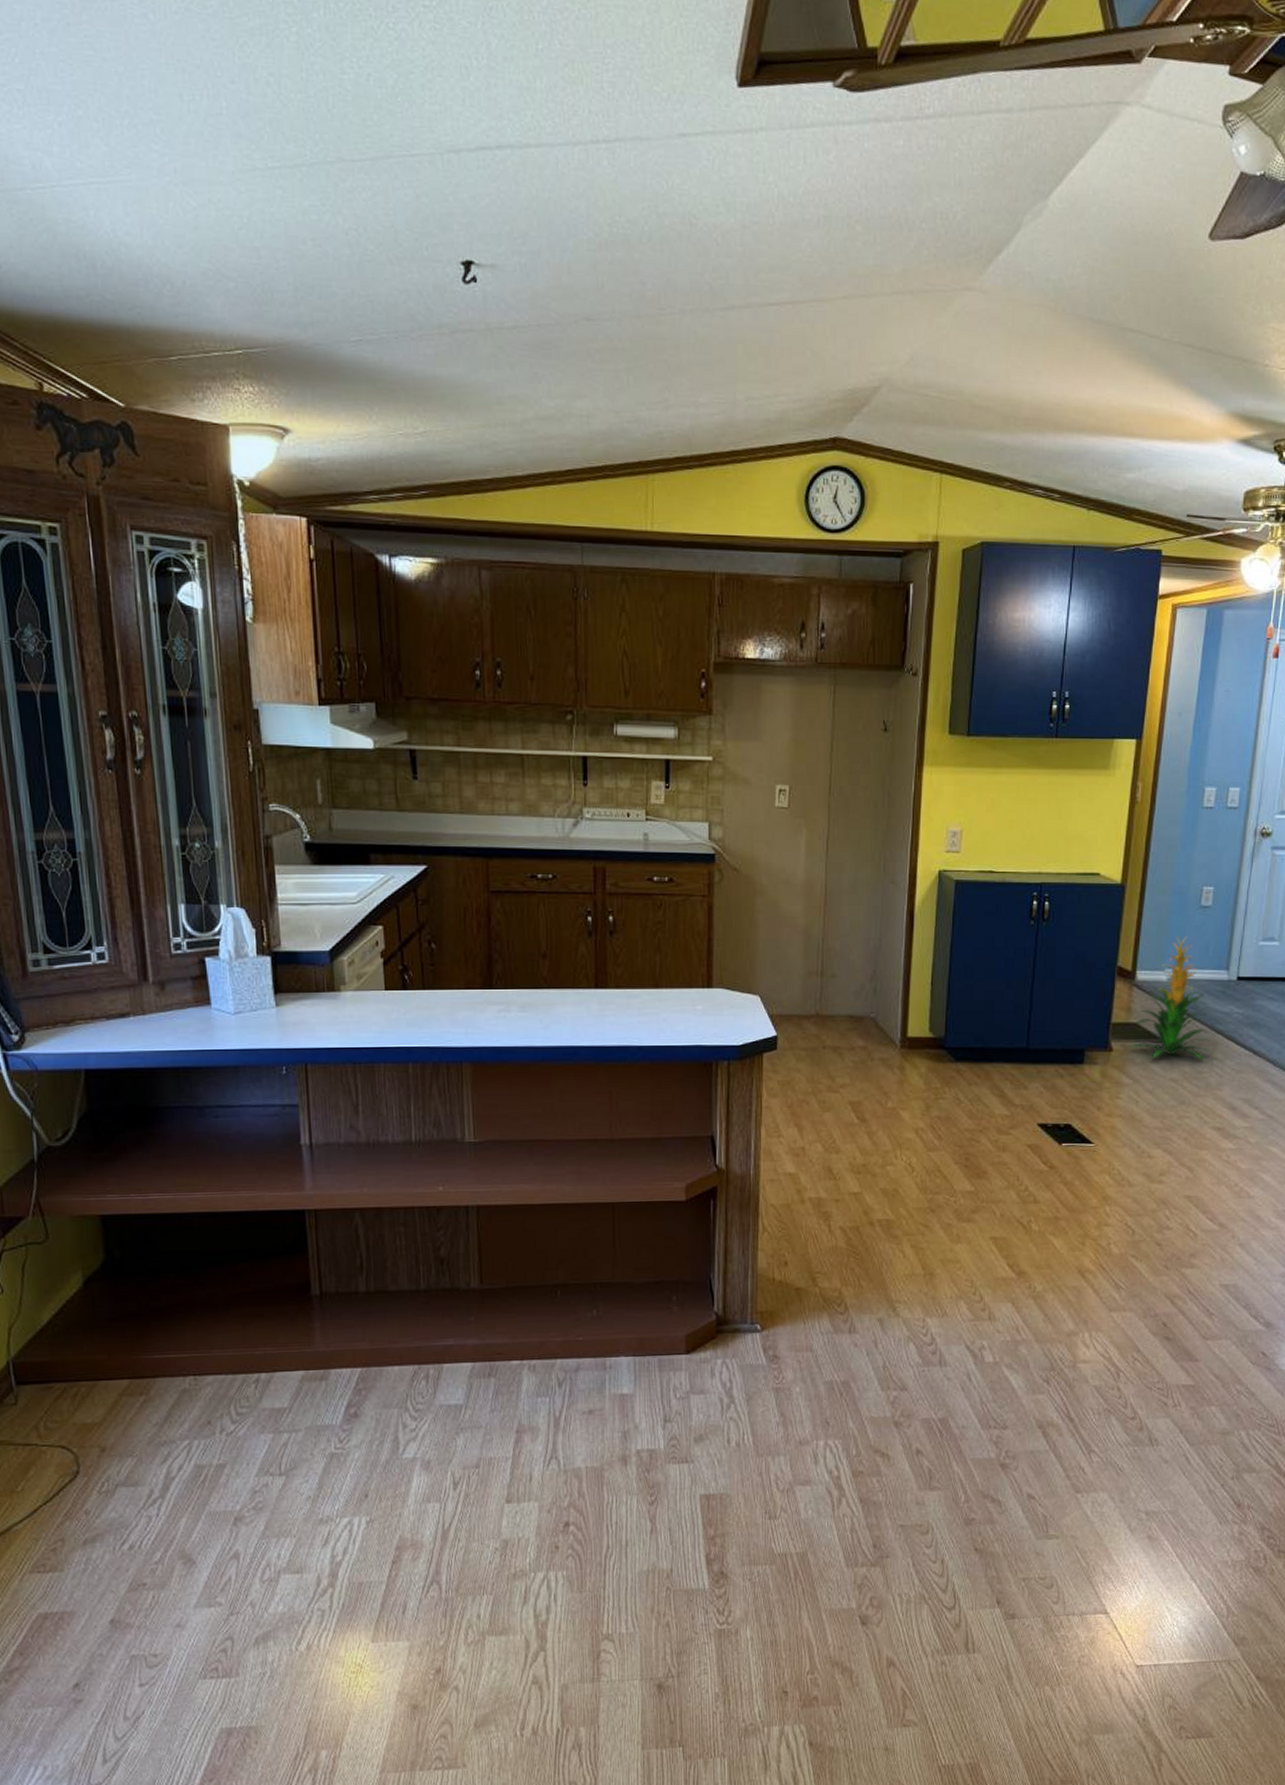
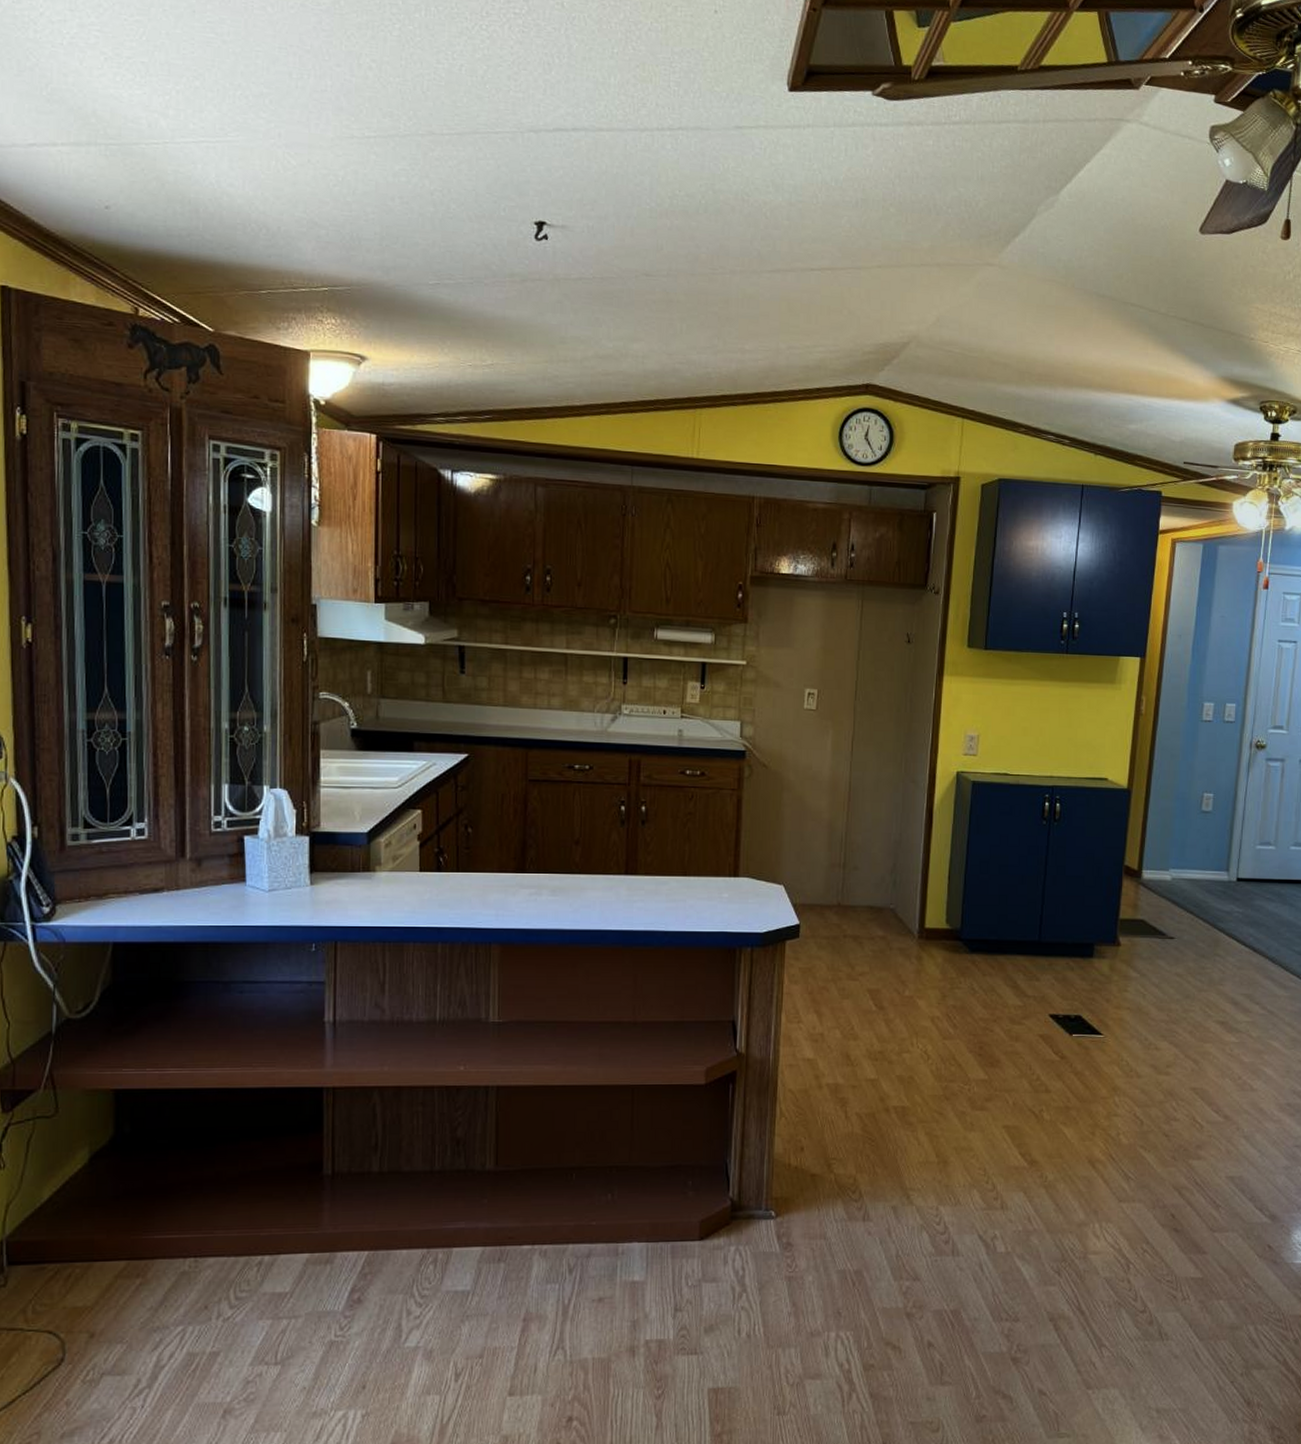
indoor plant: present [1130,936,1210,1060] -> none [1137,838,1213,956]

